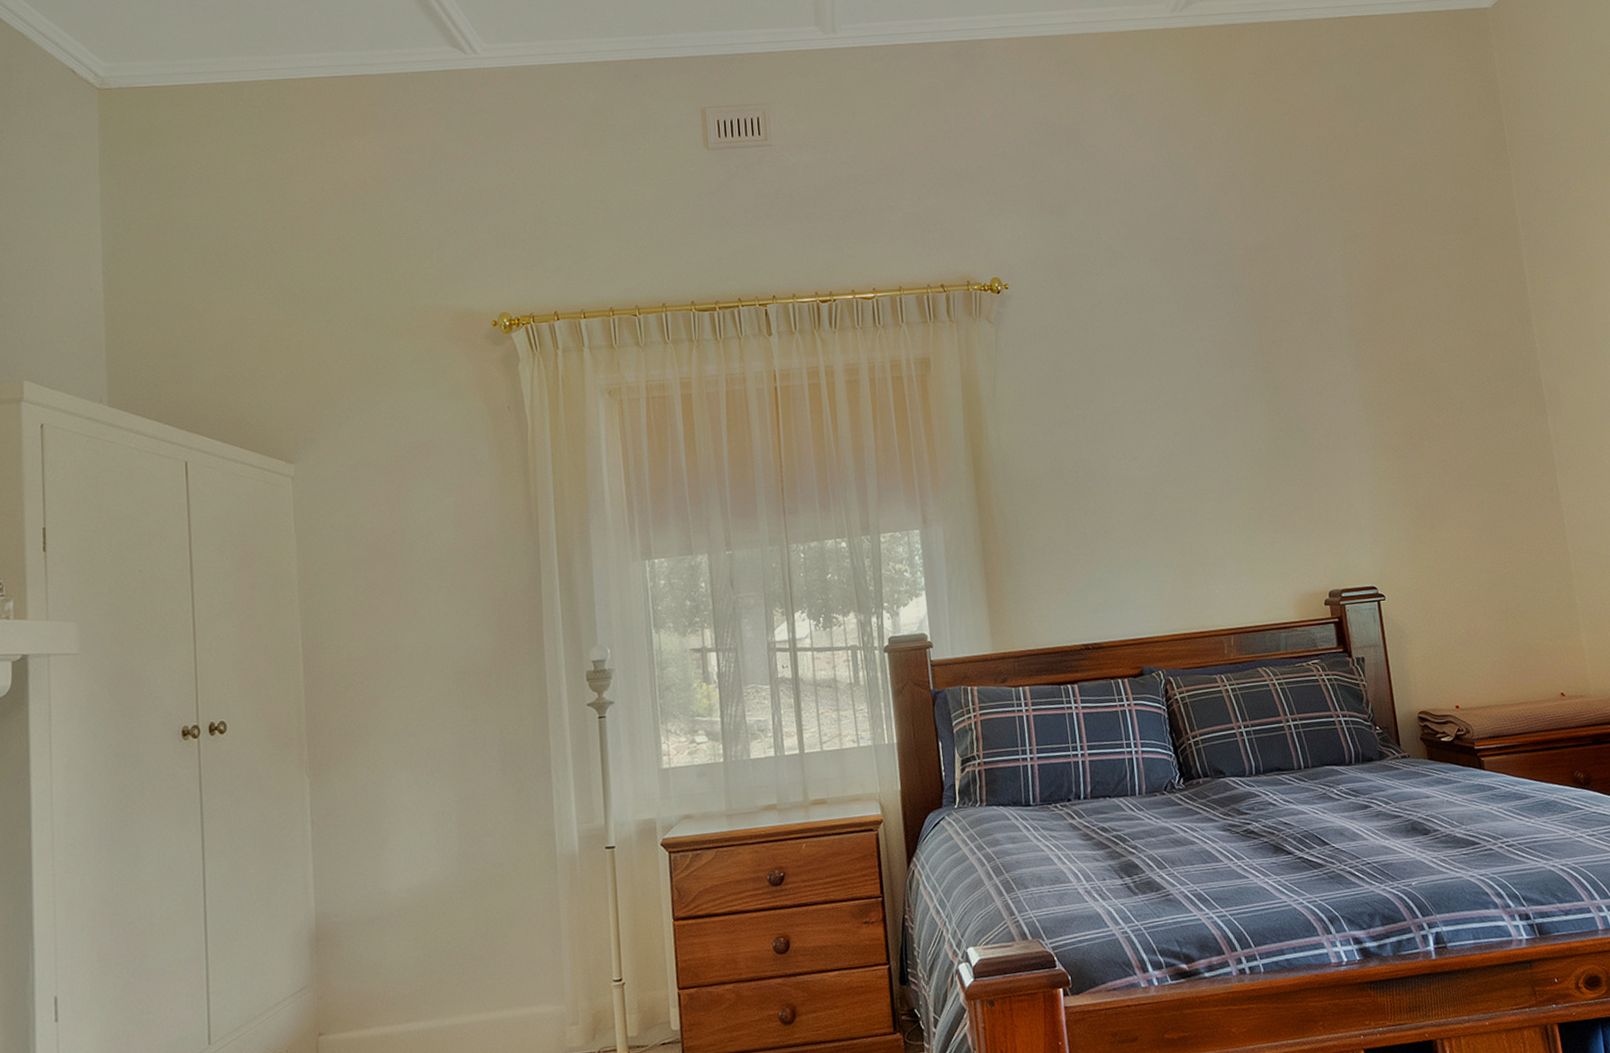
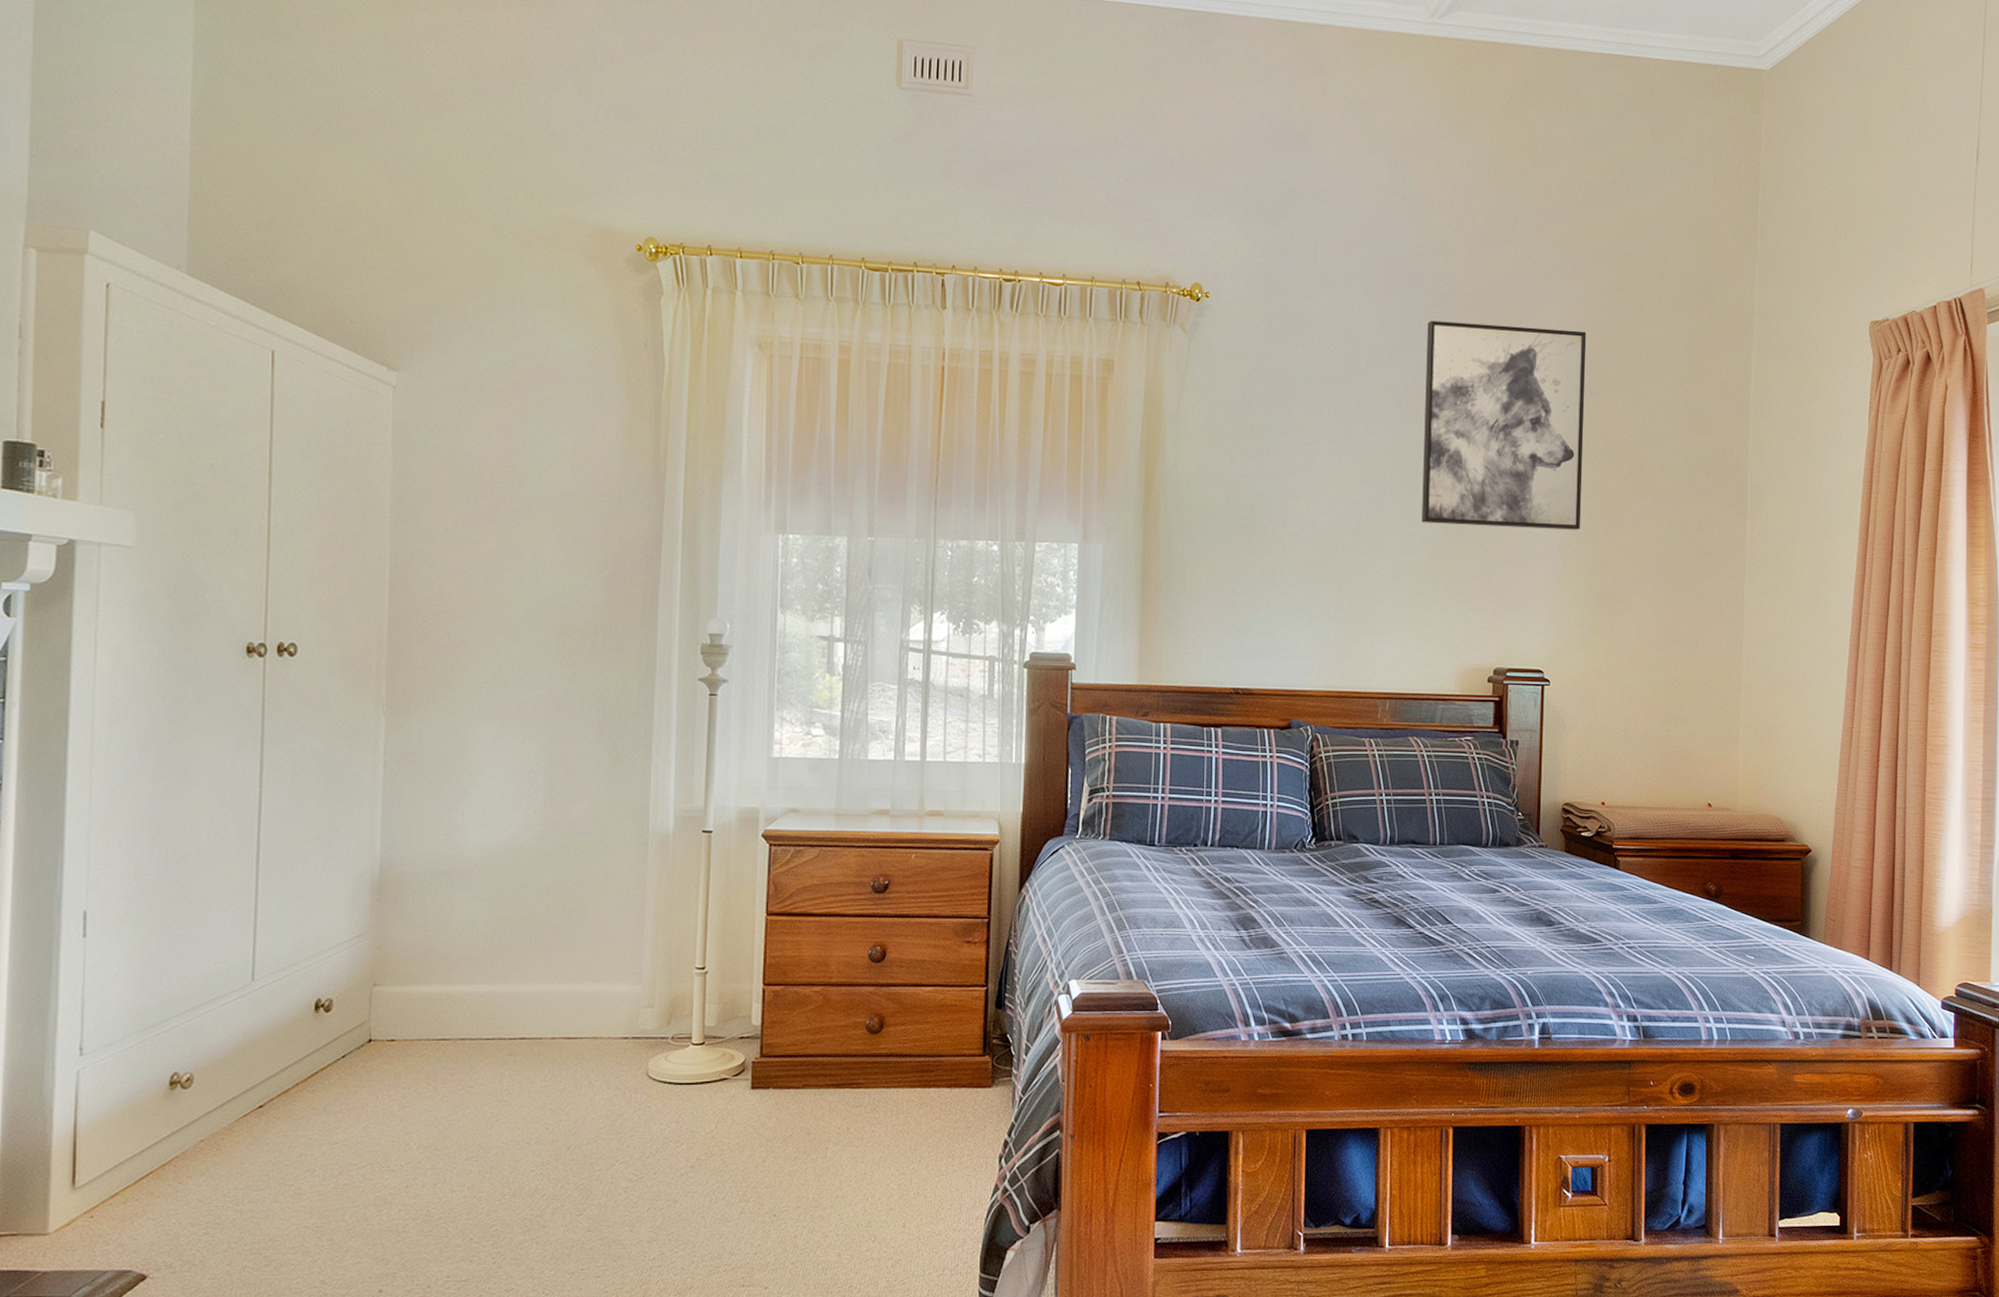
wall art: none [1213,266,1390,464] -> present [1421,320,1587,530]

